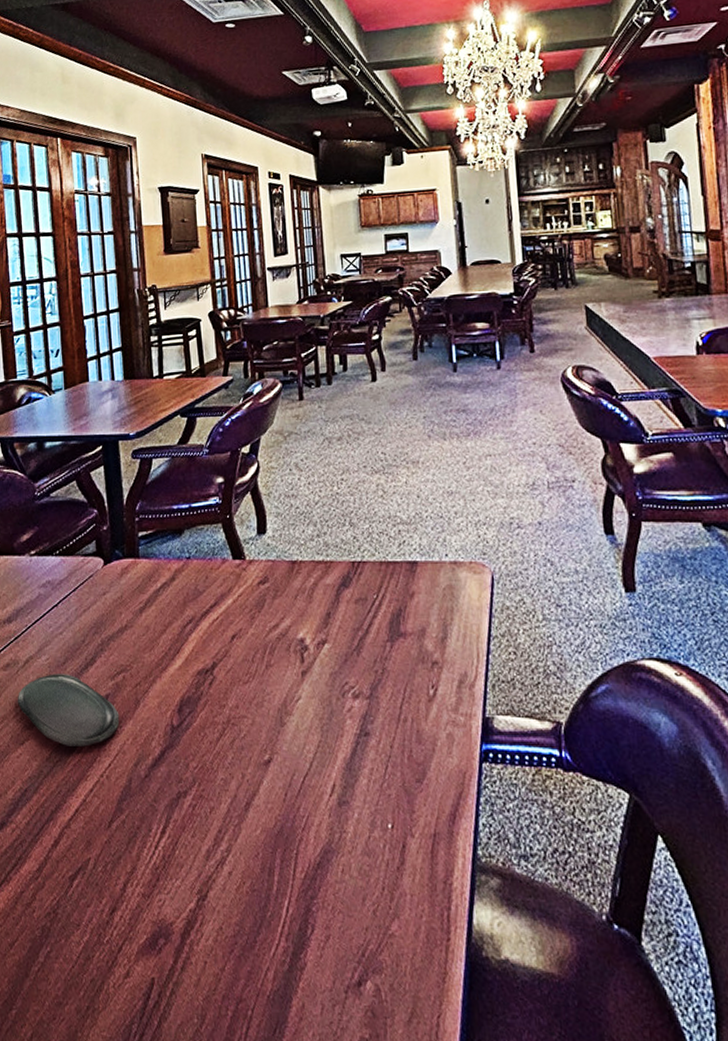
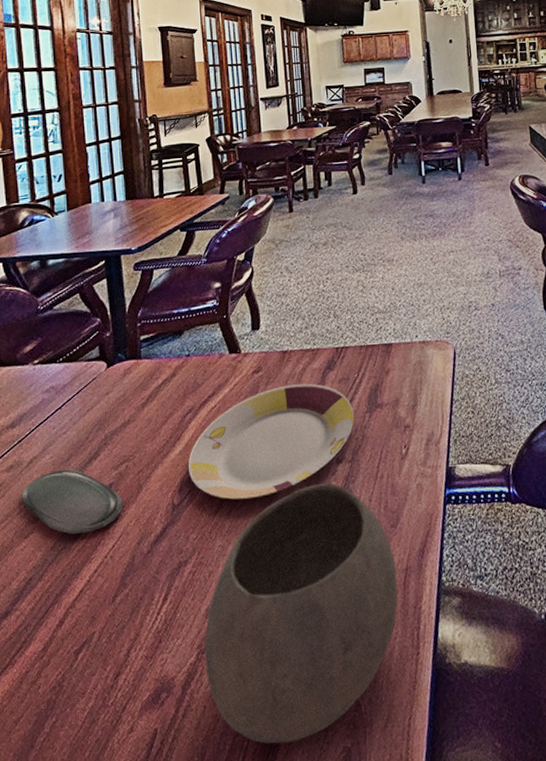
plate: none [188,601,373,729] -> present [188,383,354,500]
bowl: none [205,719,425,1021] -> present [204,482,399,744]

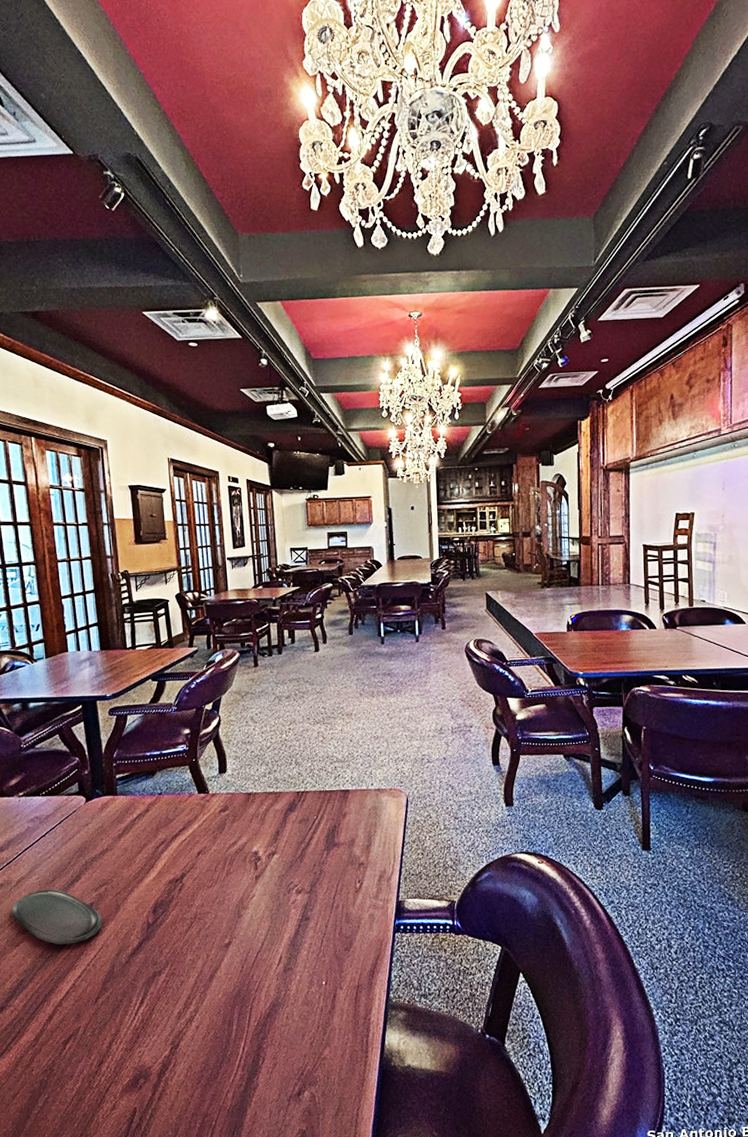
plate: present [188,383,354,500] -> none [161,822,313,922]
bowl: present [204,482,399,744] -> none [177,910,350,1124]

